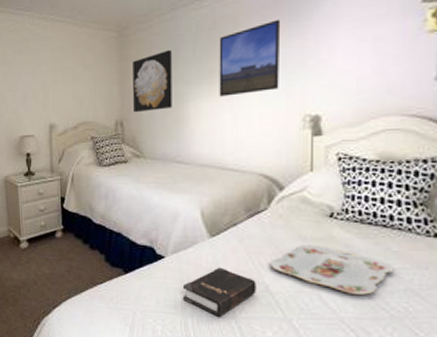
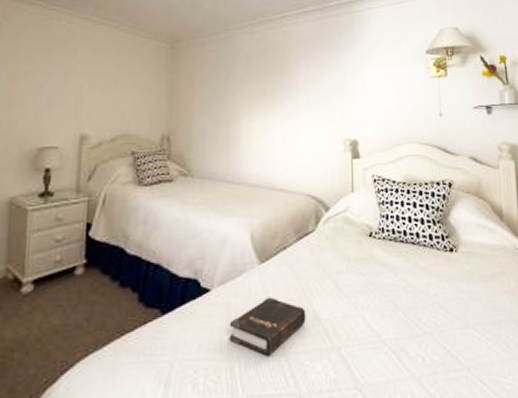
wall art: present [133,49,172,113] -> none [183,67,225,128]
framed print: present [219,19,281,97] -> none [270,52,324,117]
serving tray: present [271,244,394,295] -> none [319,265,423,313]

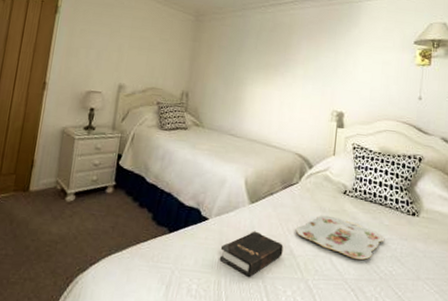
serving tray: none [319,265,423,313] -> present [296,215,385,260]

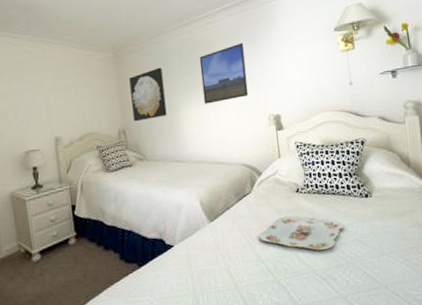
wall art: none [199,40,238,89] -> present [129,67,167,122]
hardback book: present [219,231,283,277] -> none [191,246,251,290]
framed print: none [271,34,323,88] -> present [199,43,249,104]

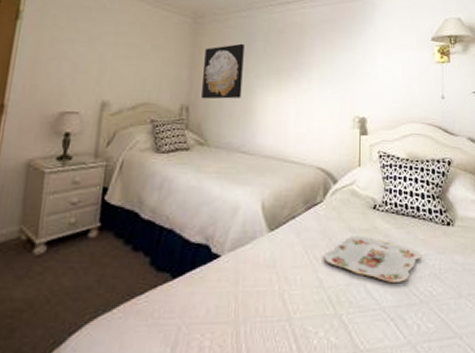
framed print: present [199,43,249,104] -> none [285,34,337,93]

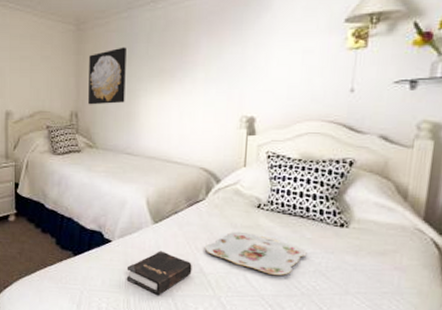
hardback book: none [236,264,311,321] -> present [126,251,192,295]

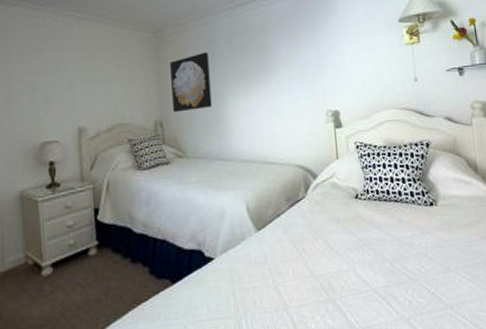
hardback book: present [126,251,192,295] -> none [233,259,303,312]
serving tray: present [205,231,307,275] -> none [313,225,407,265]

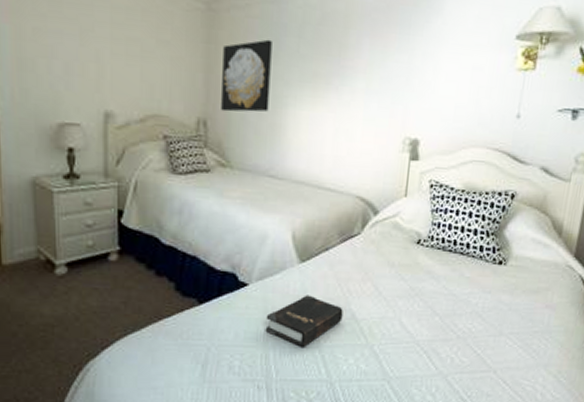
hardback book: none [233,259,303,312] -> present [265,295,343,347]

